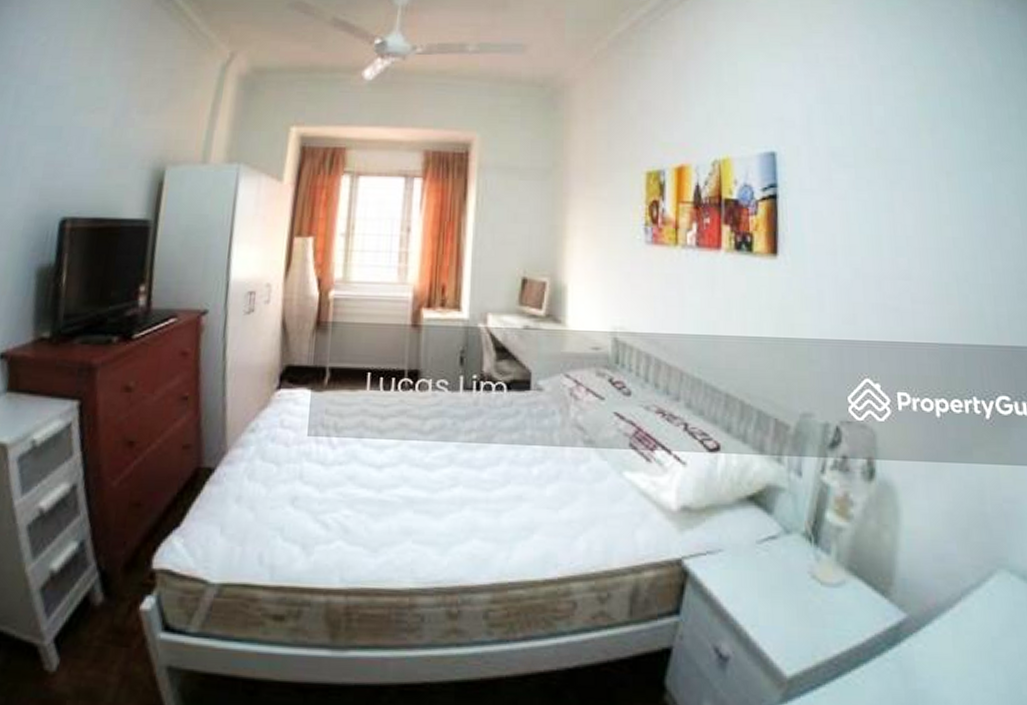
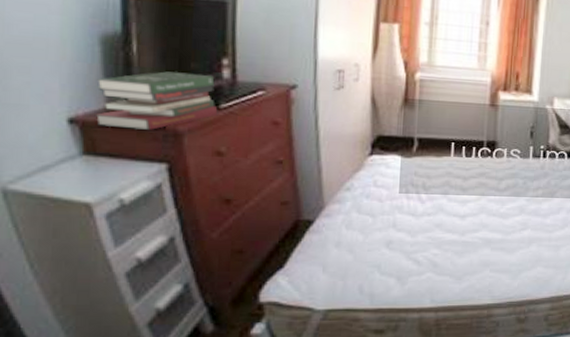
books: none [22,301,131,364] -> present [94,71,218,130]

